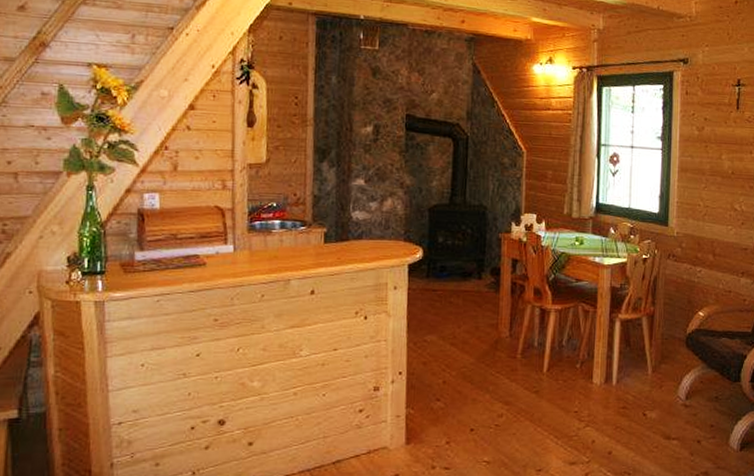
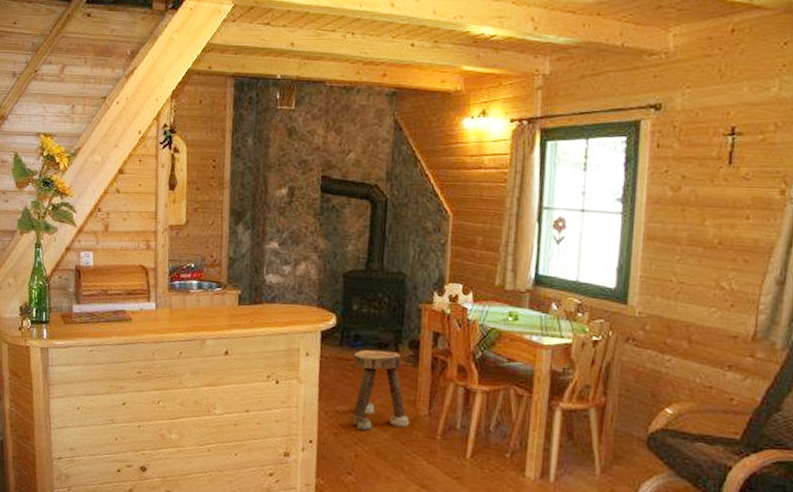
stool: none [440,279,492,357] -> present [352,349,409,431]

